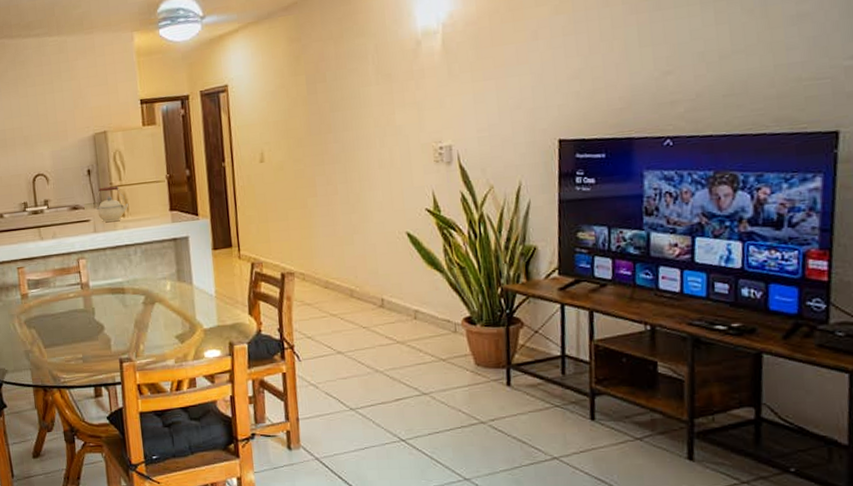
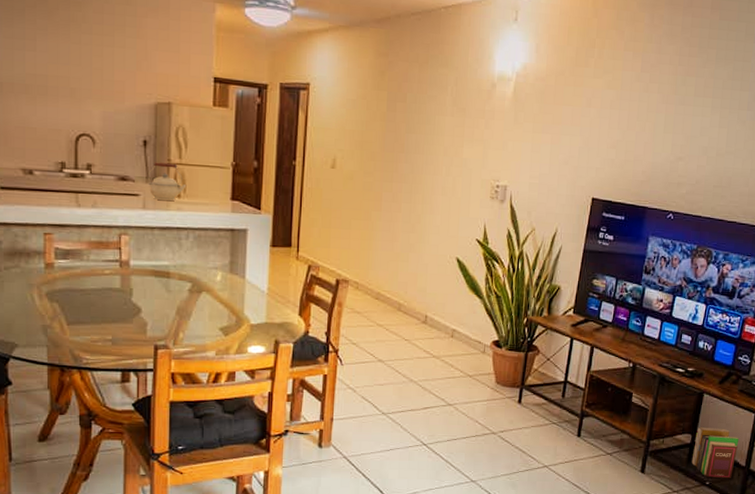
books: none [761,396,831,464] -> present [691,427,738,479]

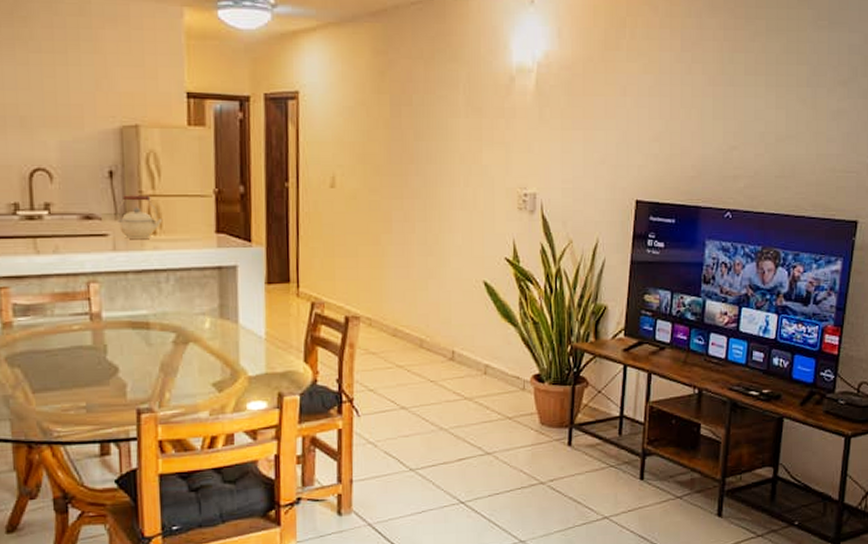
books: present [691,427,738,479] -> none [775,457,828,518]

